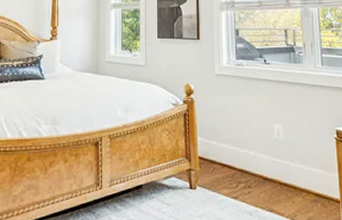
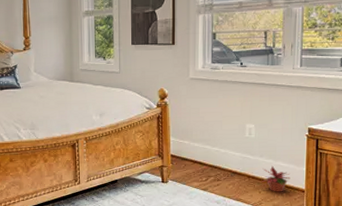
potted plant: none [294,171,324,202] -> present [261,165,290,192]

